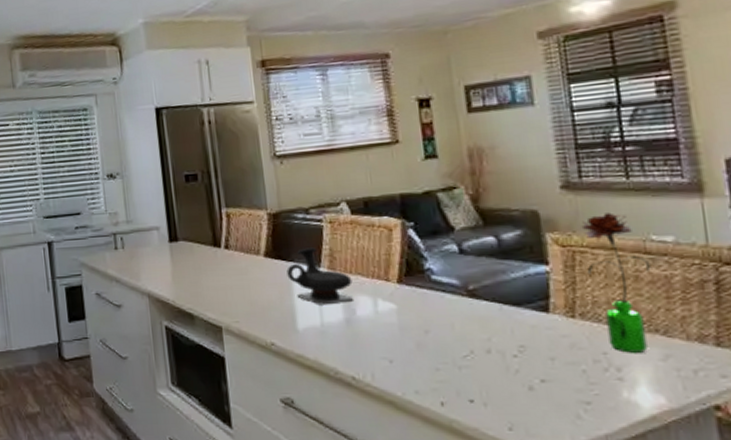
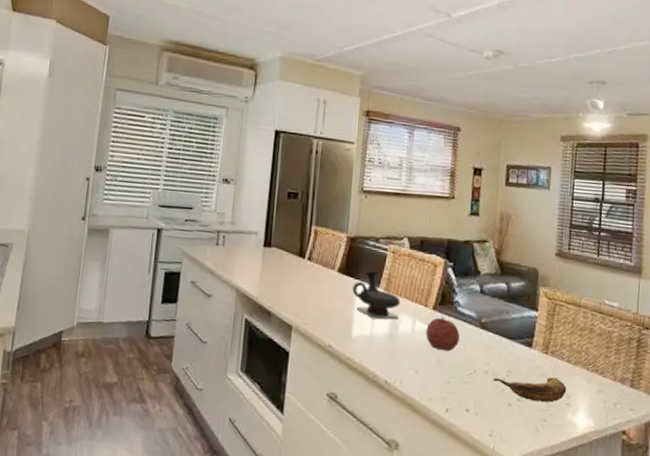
fruit: none [393,290,442,332] -> present [426,316,460,352]
banana: none [499,347,614,379] -> present [493,377,567,402]
flower: present [581,212,651,353] -> none [561,279,601,386]

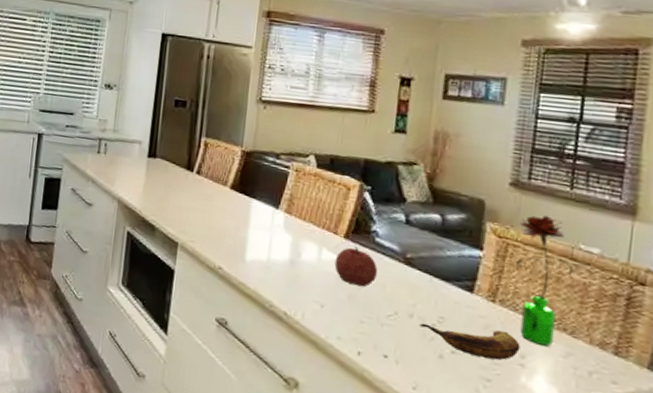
teapot: present [352,270,401,320] -> none [247,188,304,246]
flower: none [561,279,601,386] -> present [515,215,574,347]

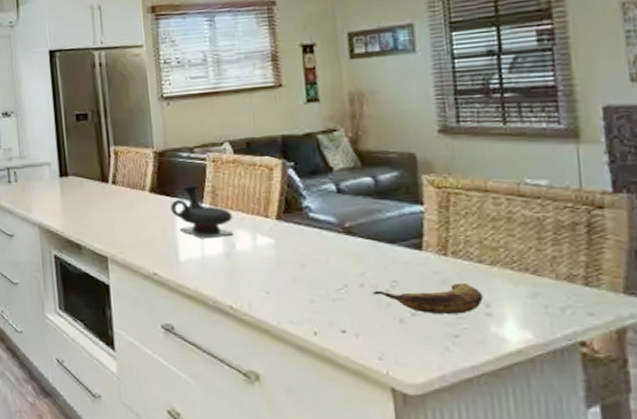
teapot: none [247,188,304,246] -> present [170,184,233,239]
fruit: present [334,247,378,287] -> none [271,226,318,266]
flower: present [515,215,574,347] -> none [457,156,524,290]

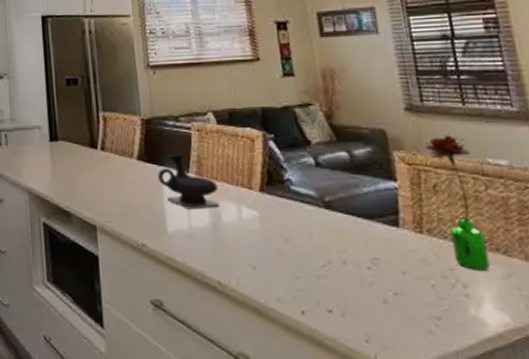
banana: present [372,284,483,314] -> none [355,262,461,295]
flower: none [457,156,524,290] -> present [424,135,490,271]

